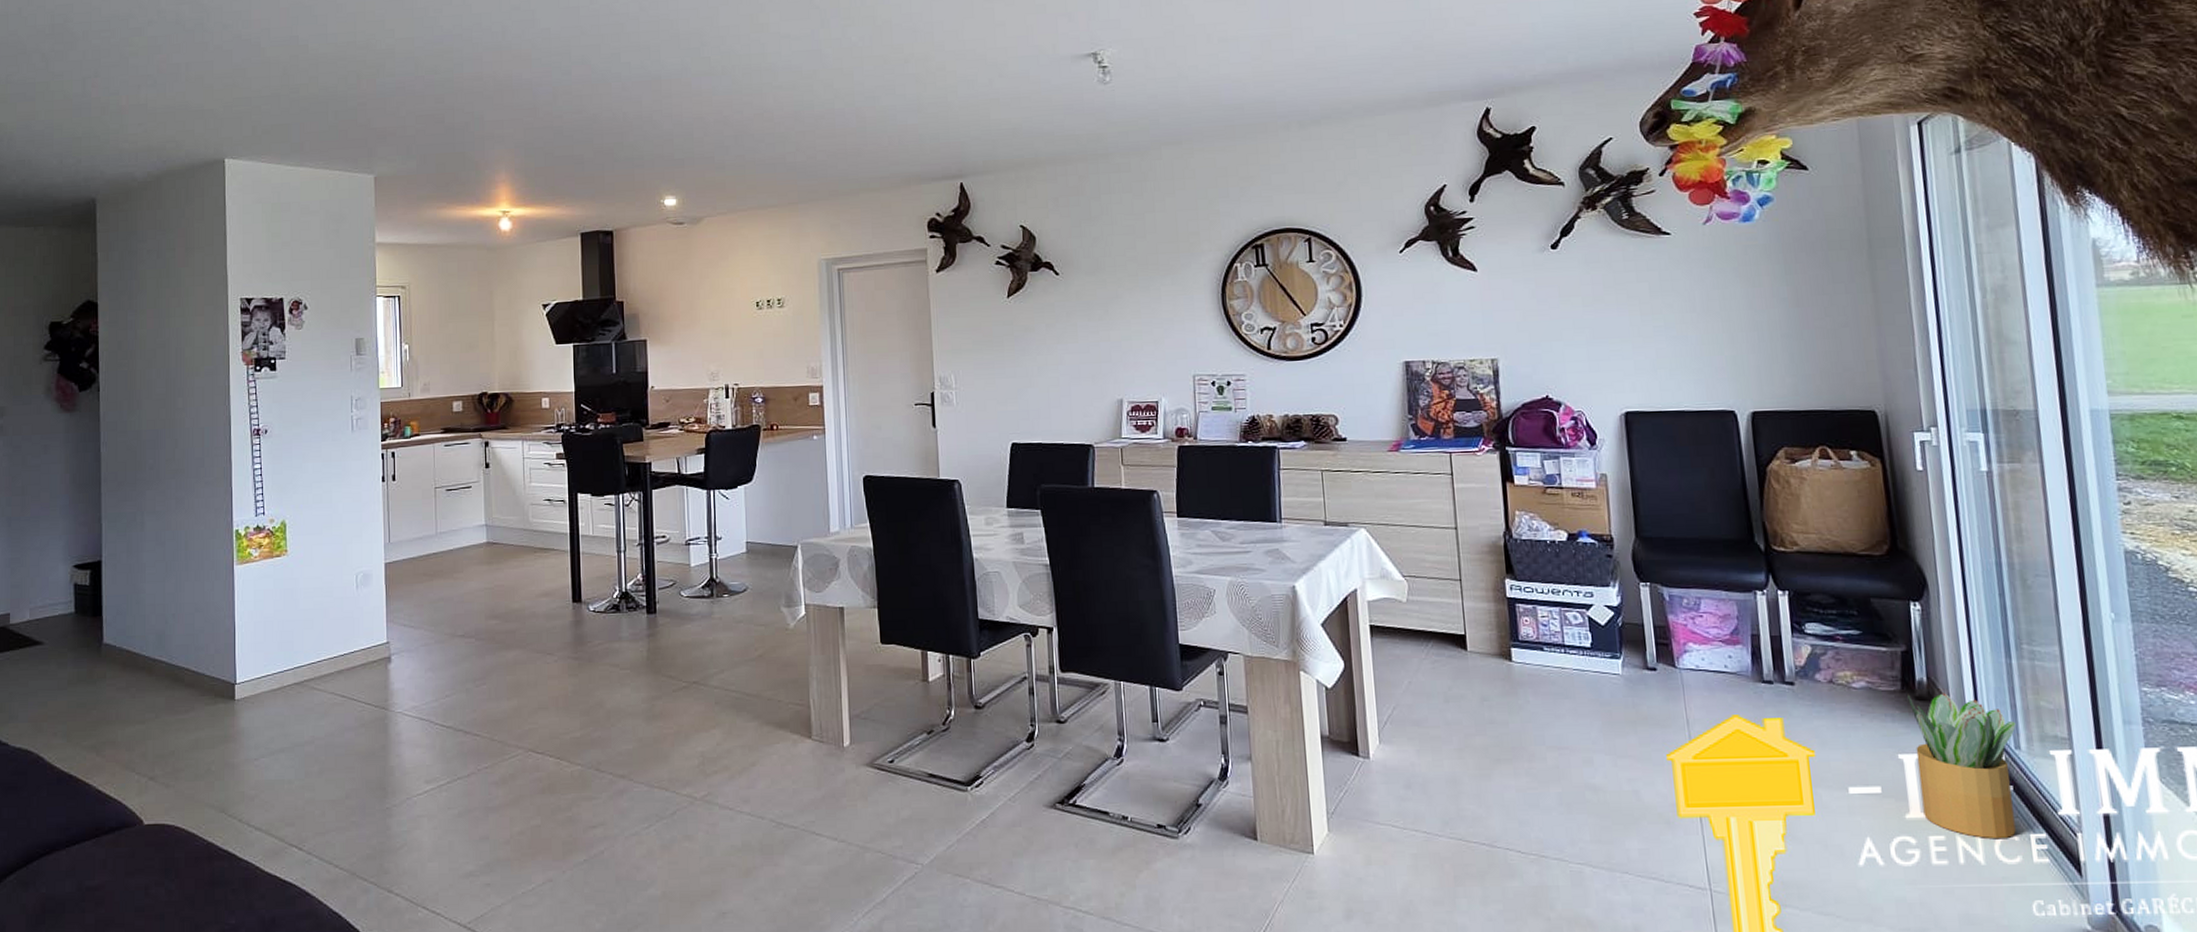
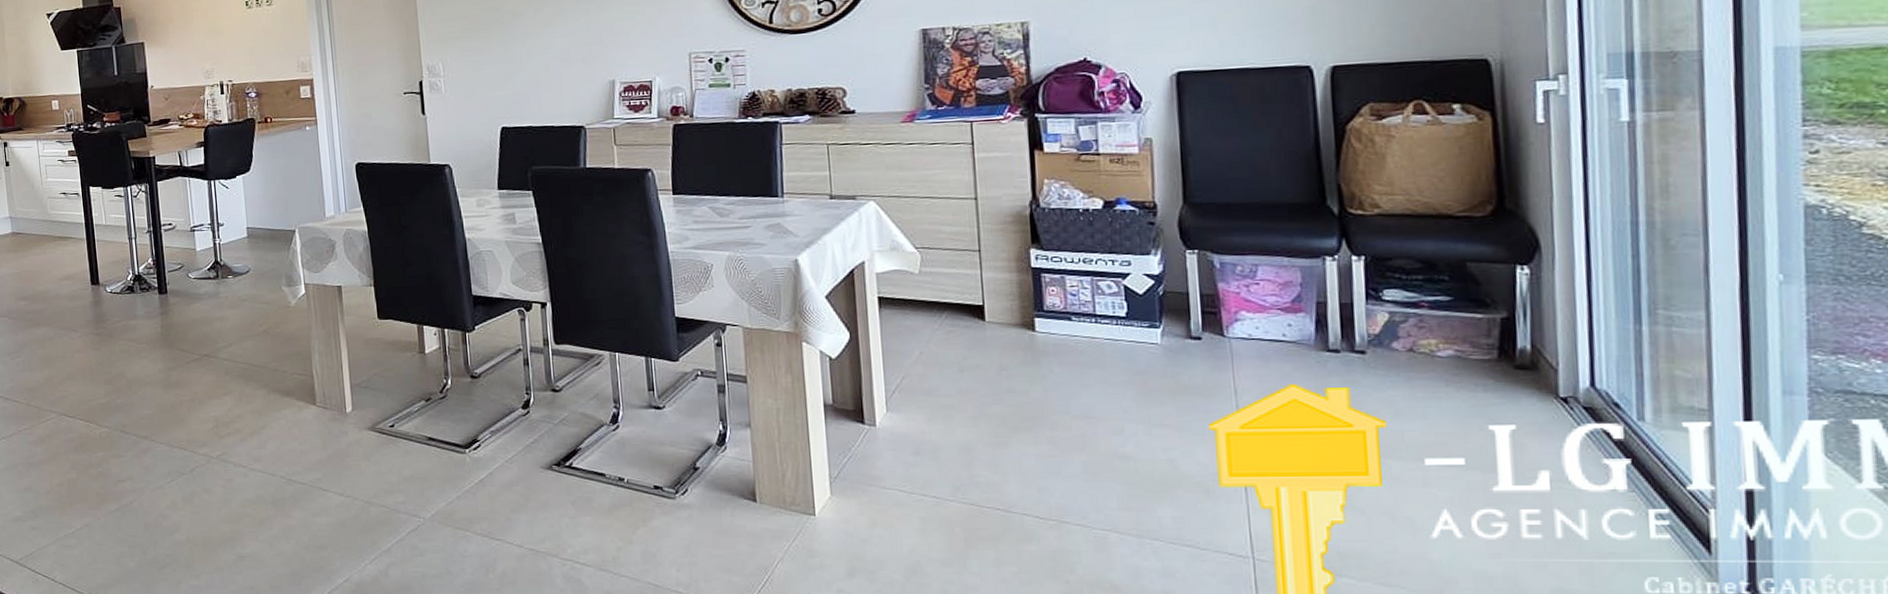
potted plant: present [1907,693,2016,839] -> none [1505,361,1641,514]

